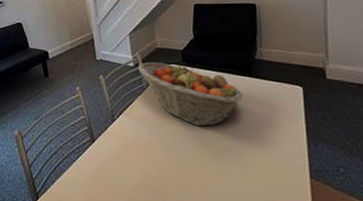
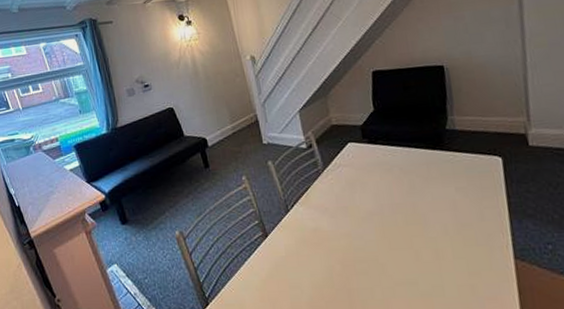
fruit basket: present [138,62,244,127] -> none [312,141,435,211]

